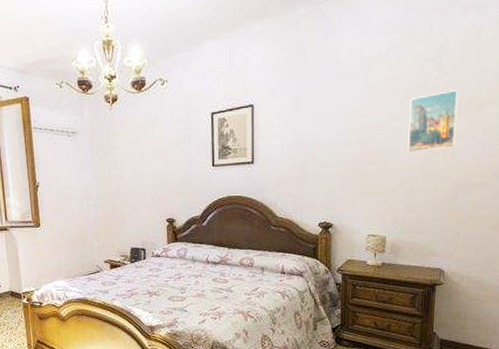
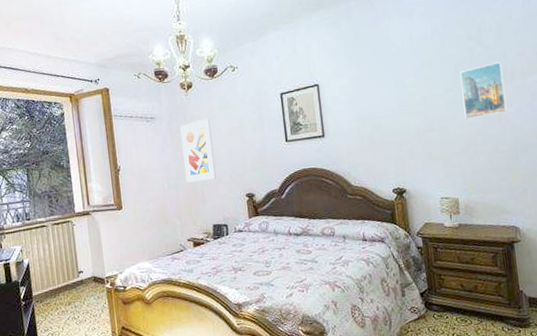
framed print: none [102,136,138,204] -> present [179,118,217,183]

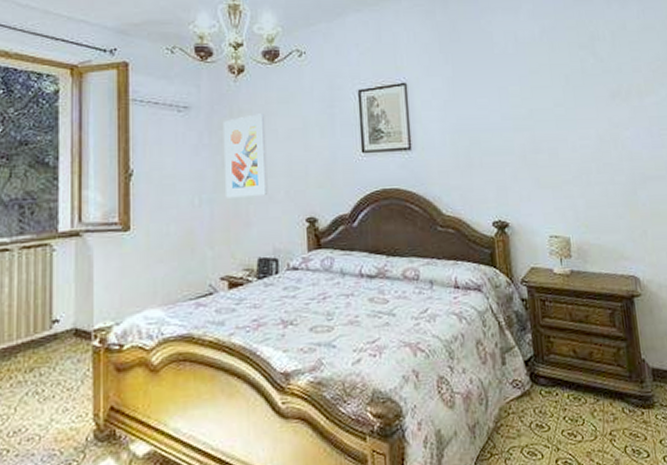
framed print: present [460,62,507,119] -> none [571,77,624,141]

